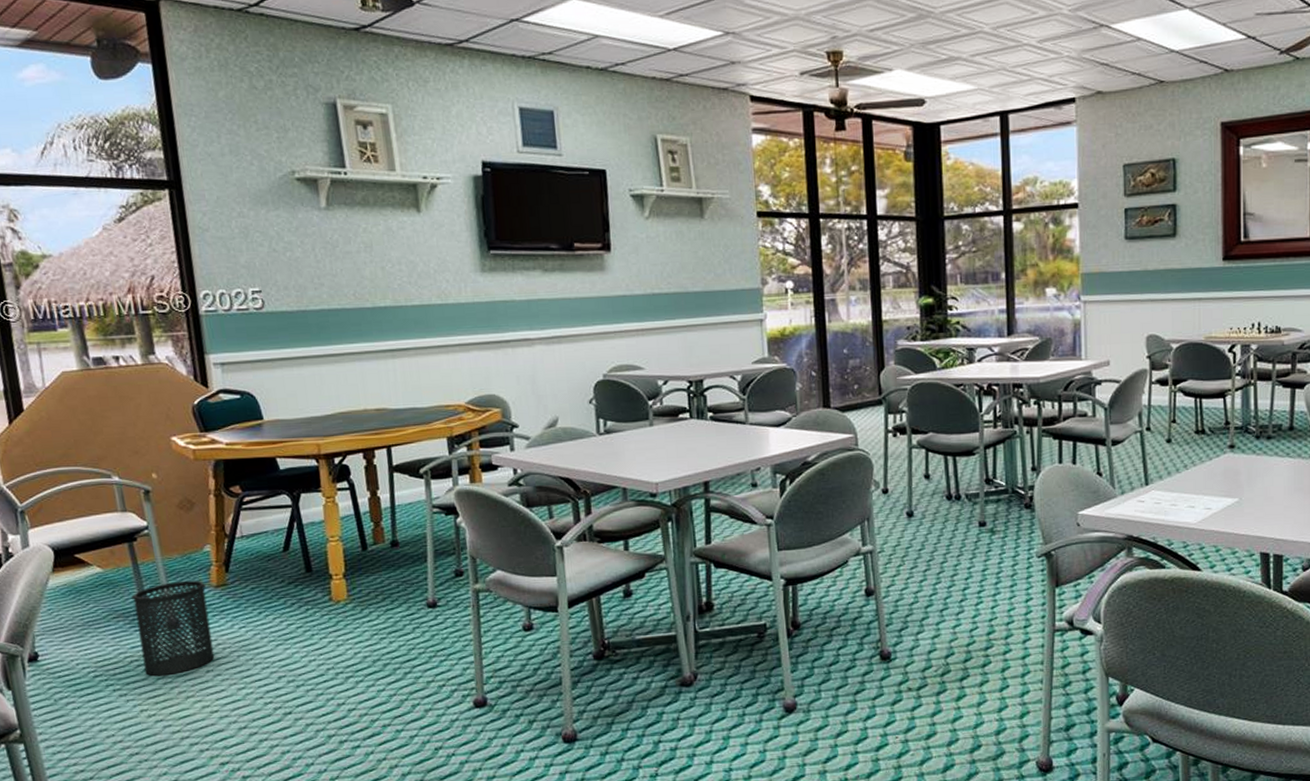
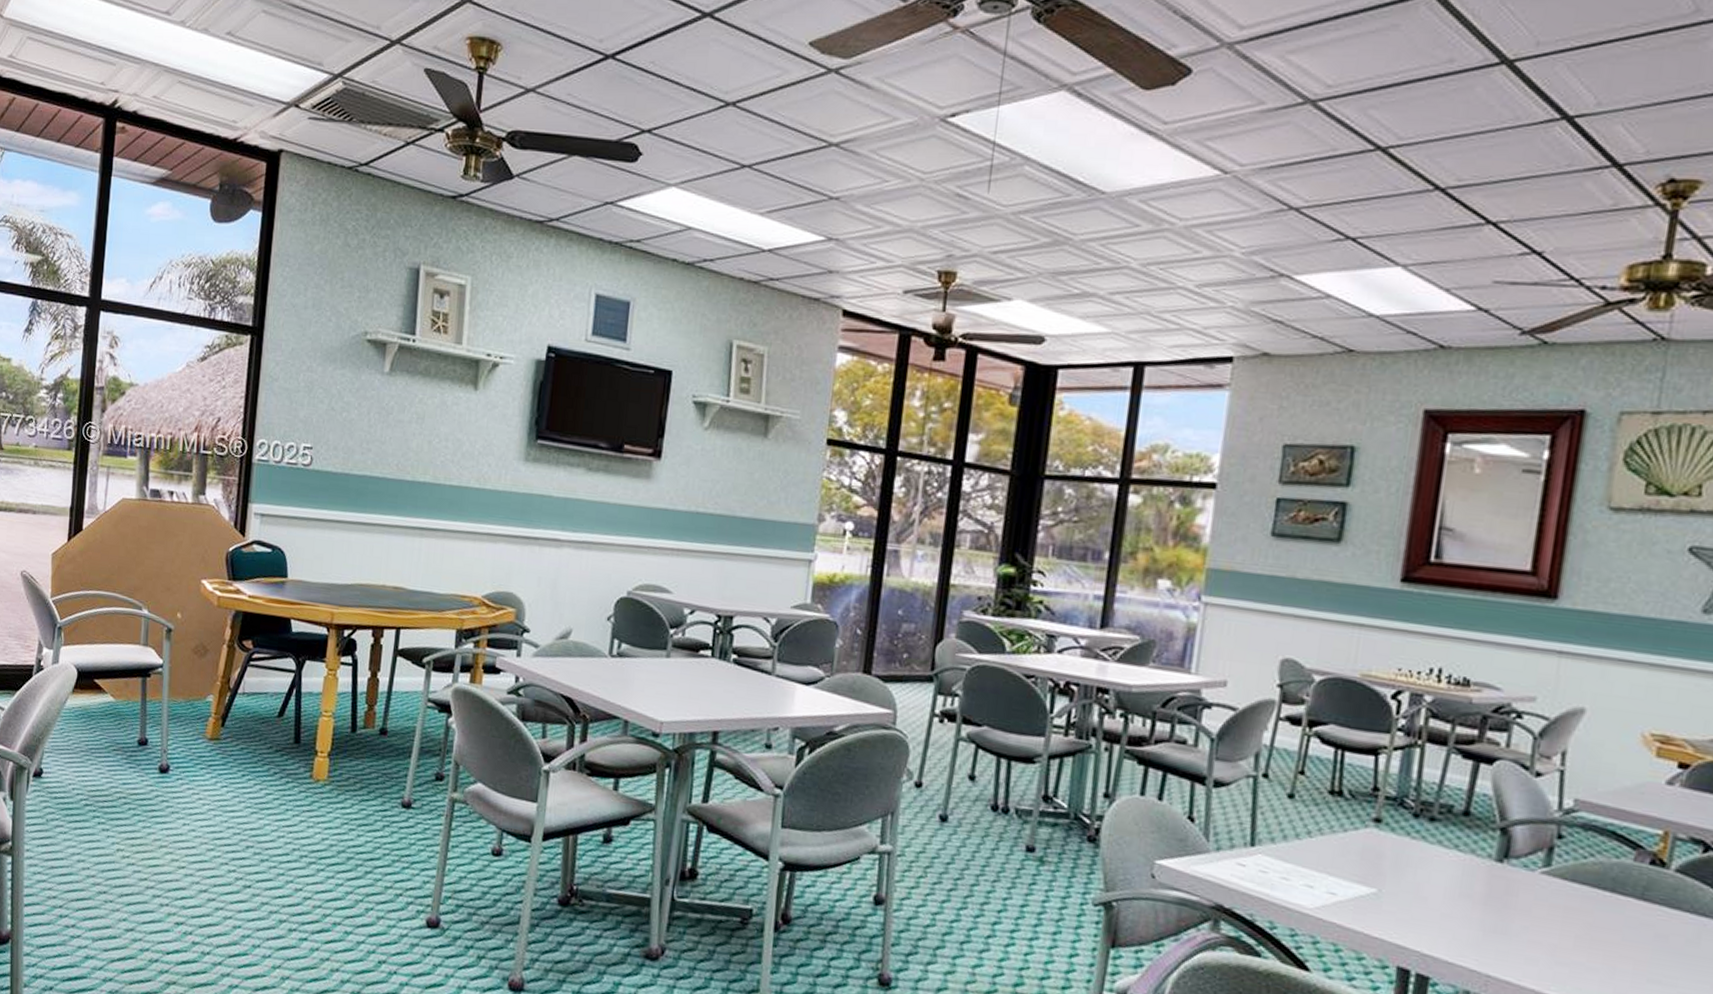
trash can: present [130,580,215,676] -> none [129,725,202,820]

